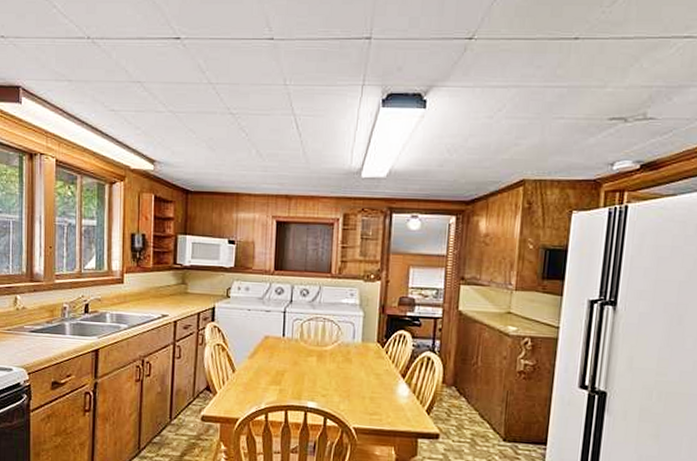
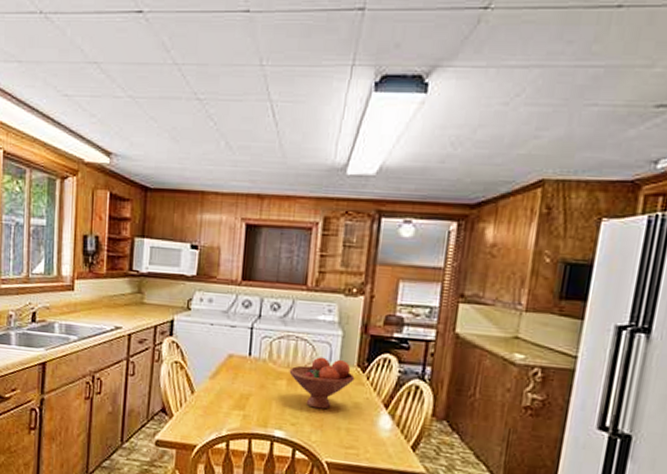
fruit bowl: none [318,335,375,381] -> present [289,357,355,410]

